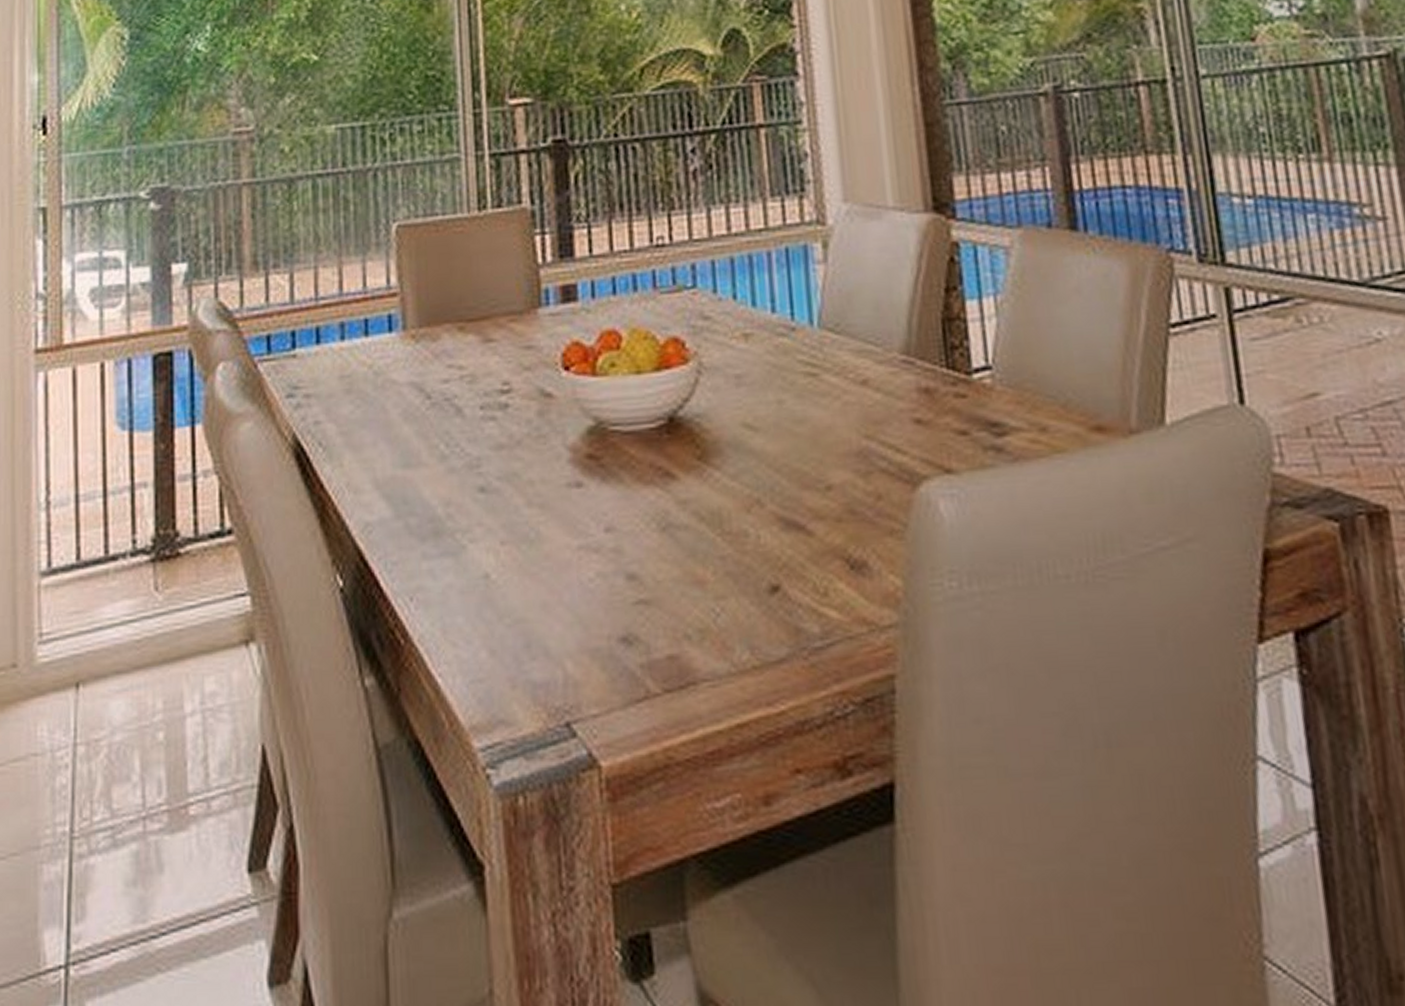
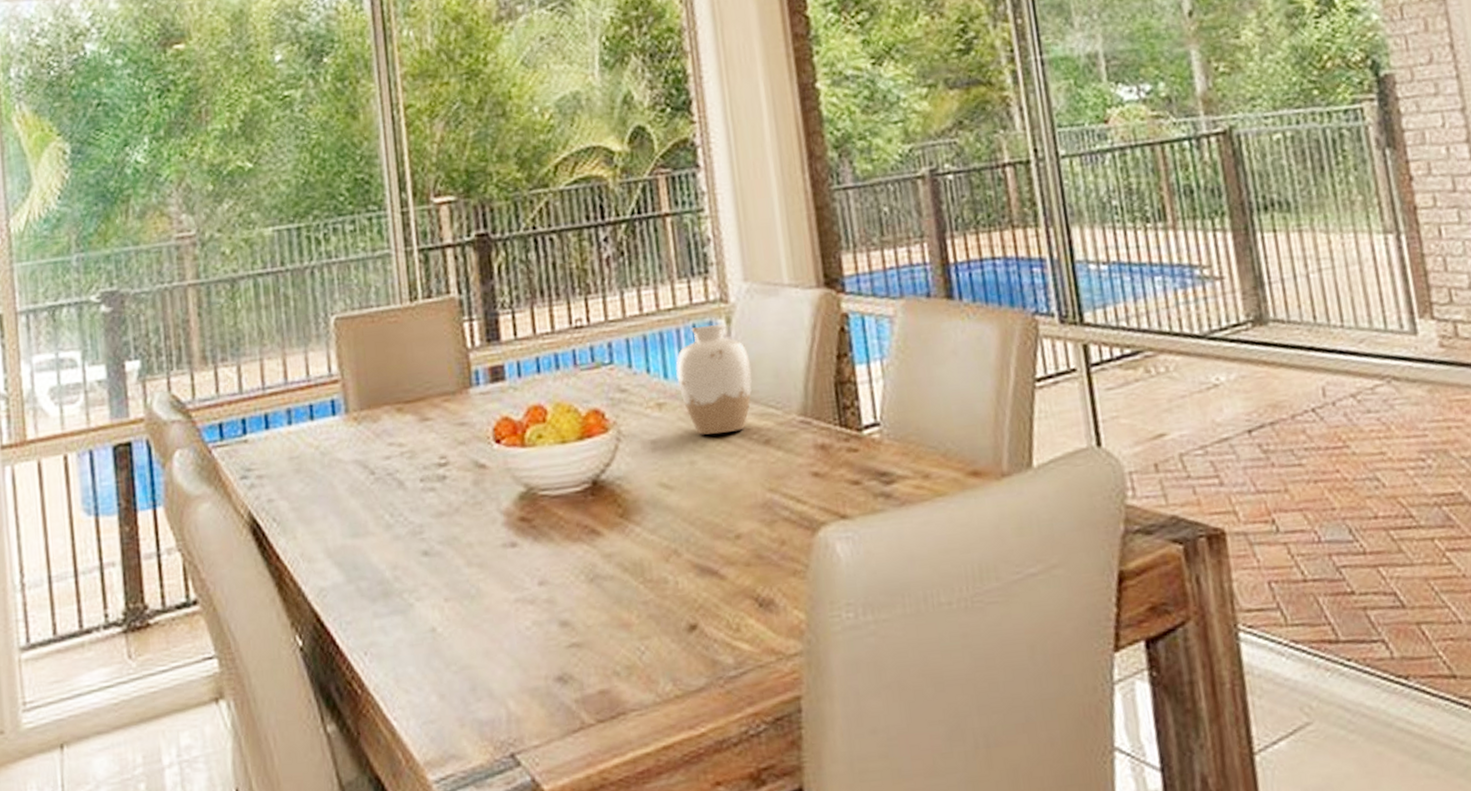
vase: none [765,247,850,371] -> present [676,323,752,435]

